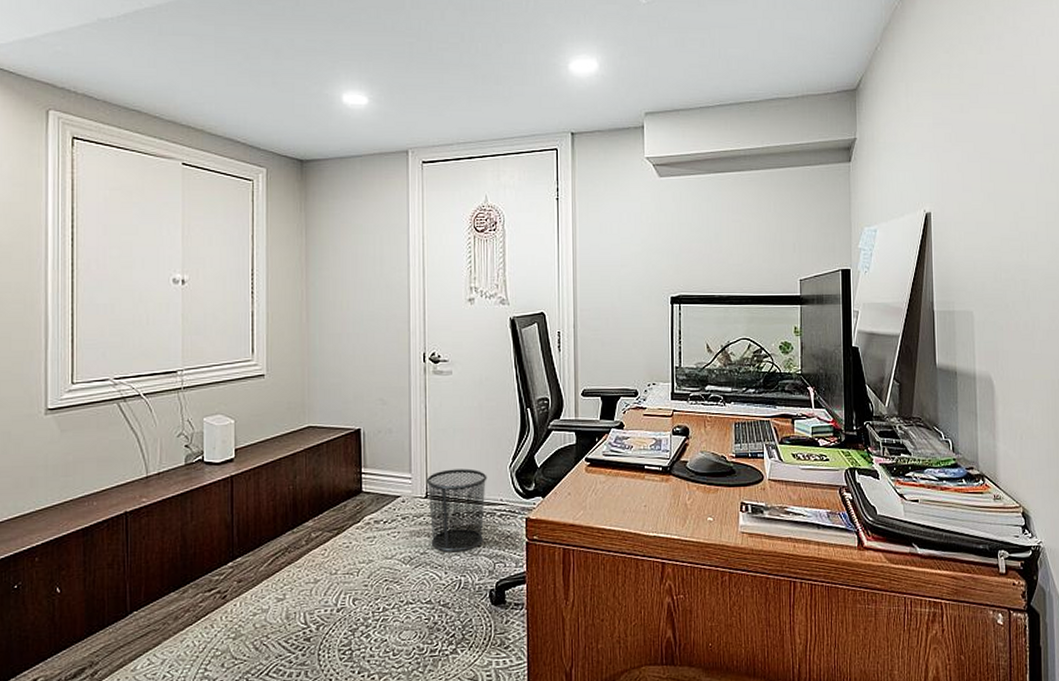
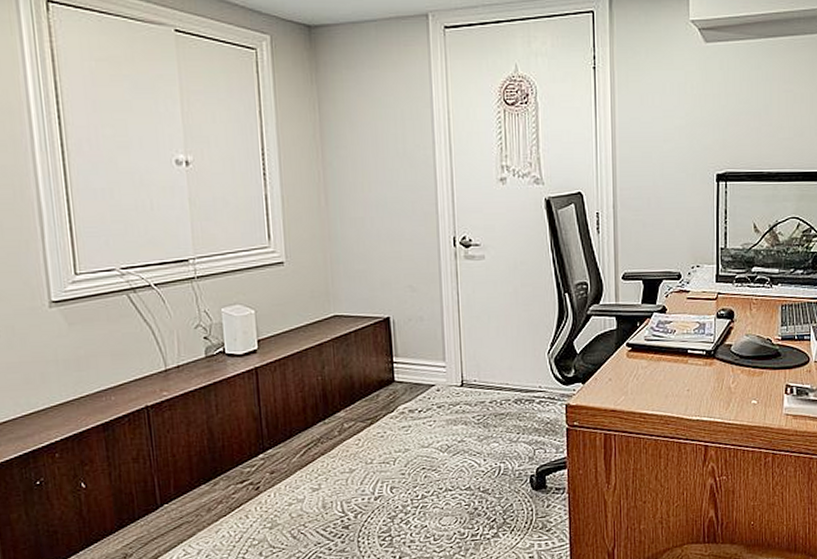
waste bin: present [426,468,487,553] -> none [461,356,525,440]

